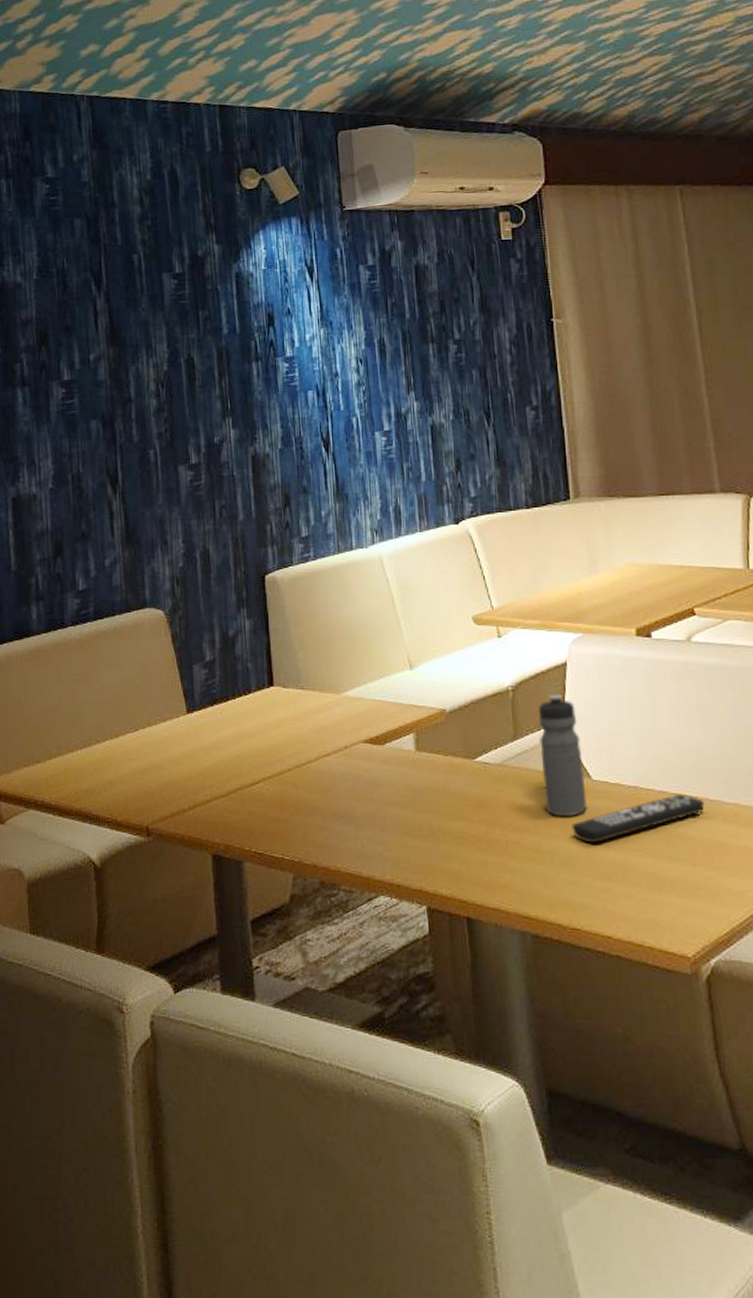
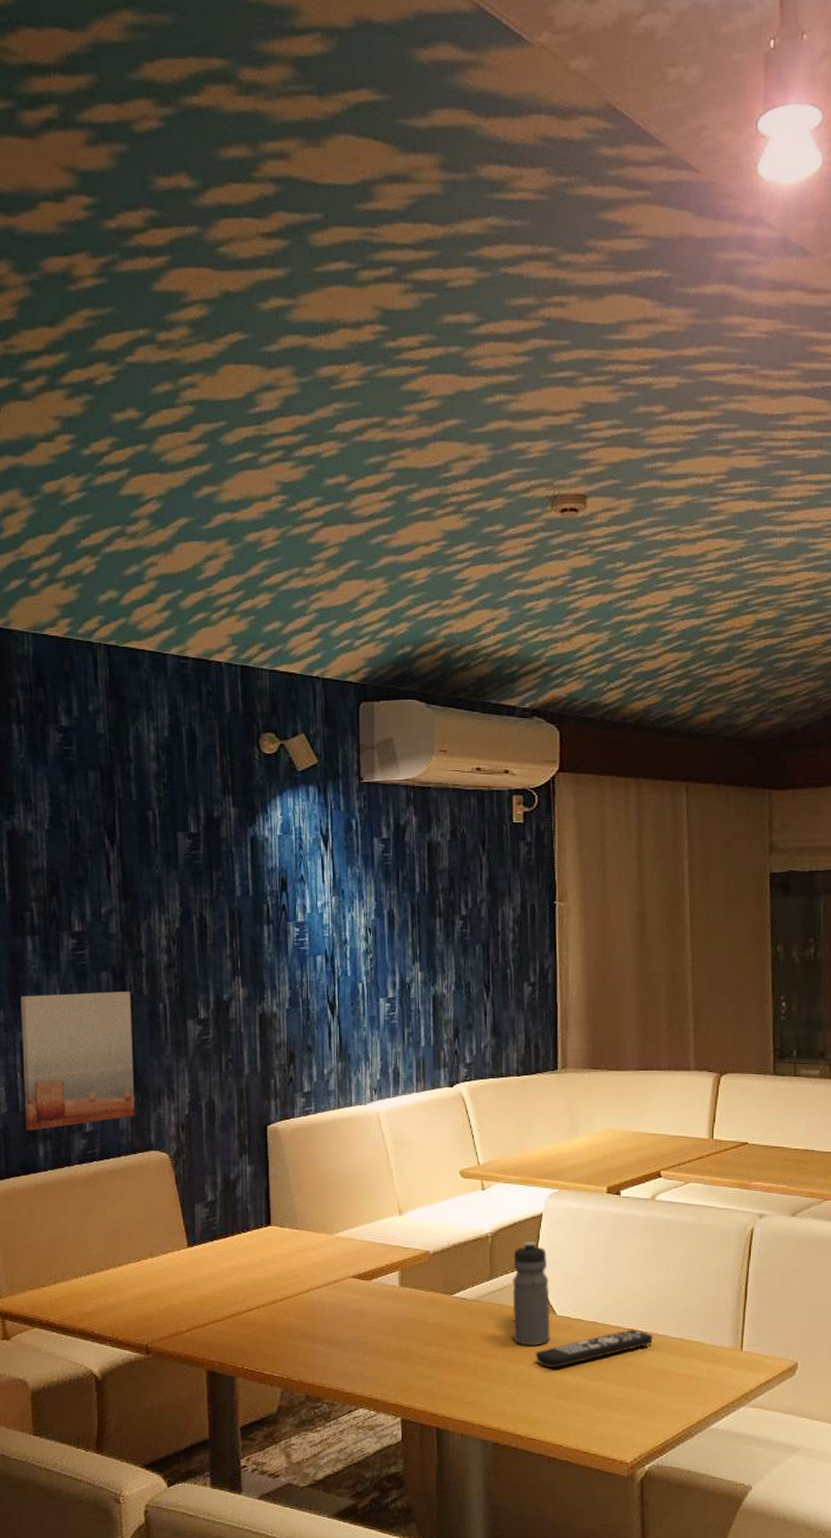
wall art: none [12,438,128,592] -> present [21,991,135,1131]

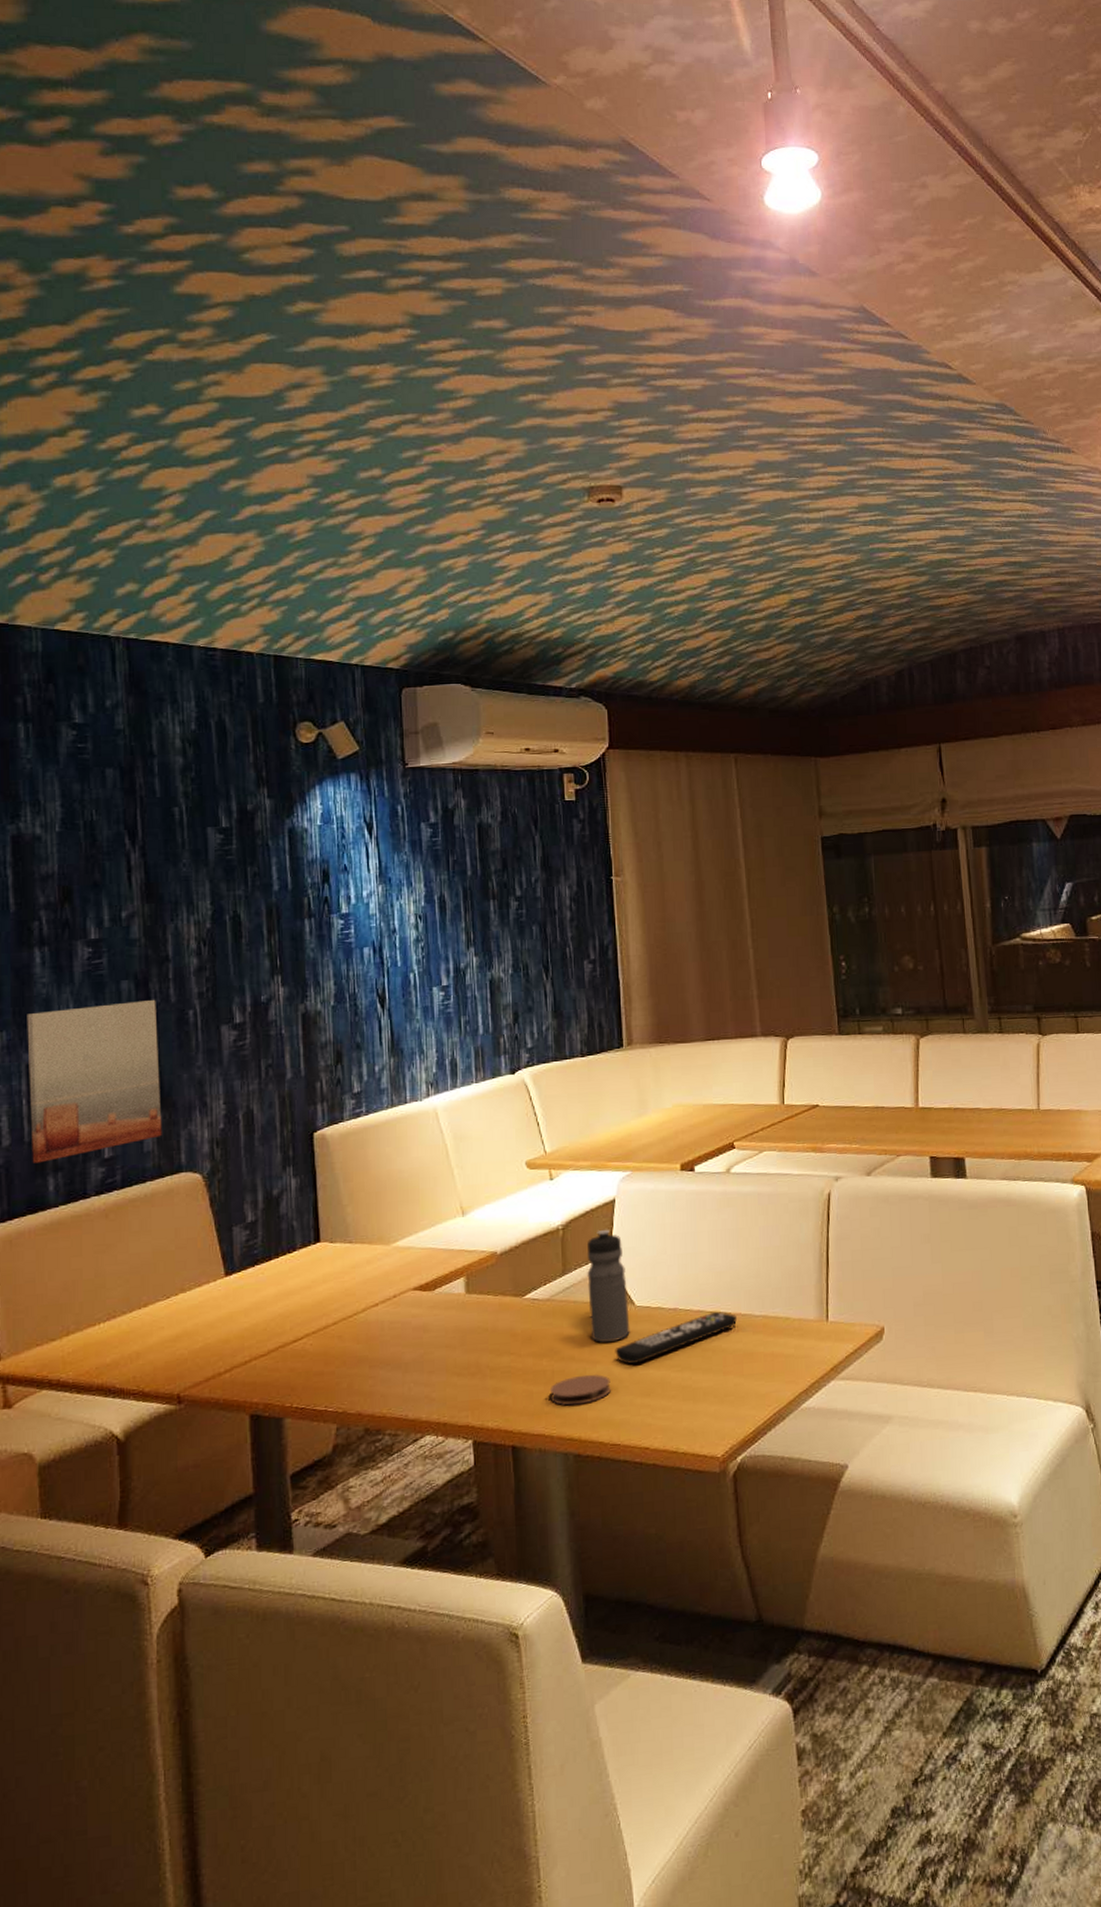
coaster: none [473,1372,530,1399] -> present [549,1374,611,1406]

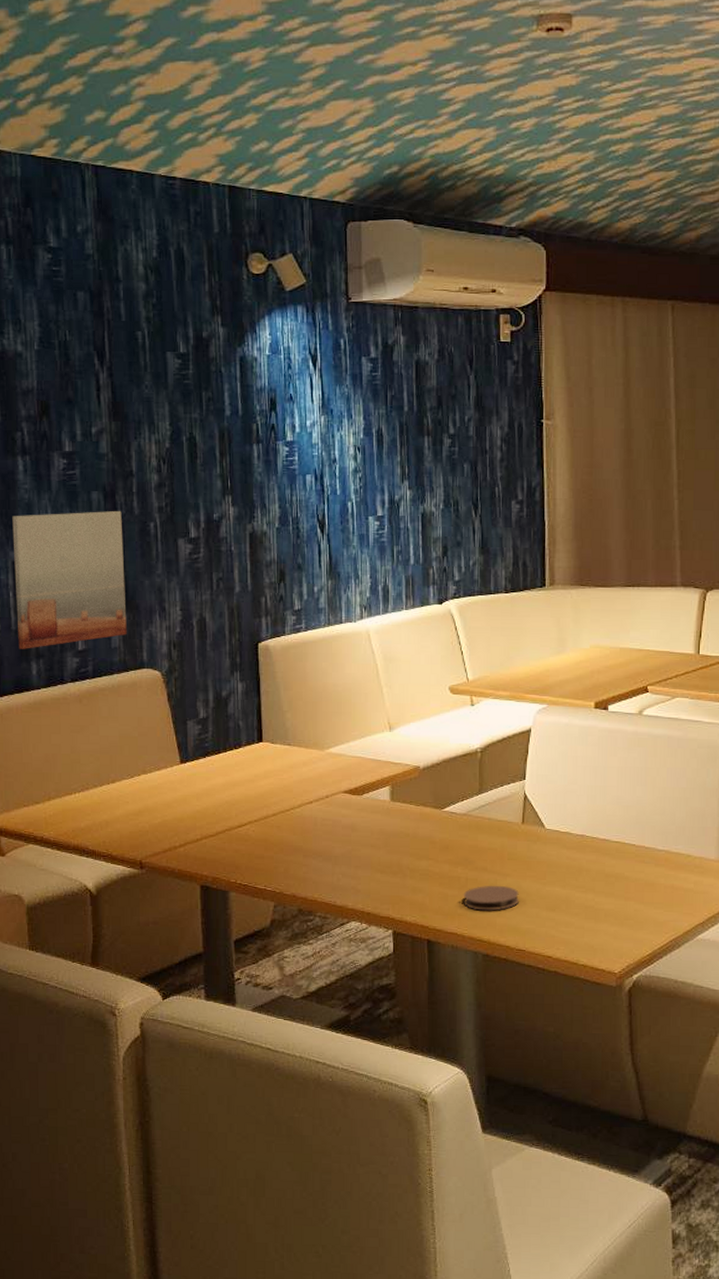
water bottle: present [587,1229,630,1344] -> none [502,755,540,859]
remote control: present [615,1312,737,1364] -> none [524,842,640,880]

